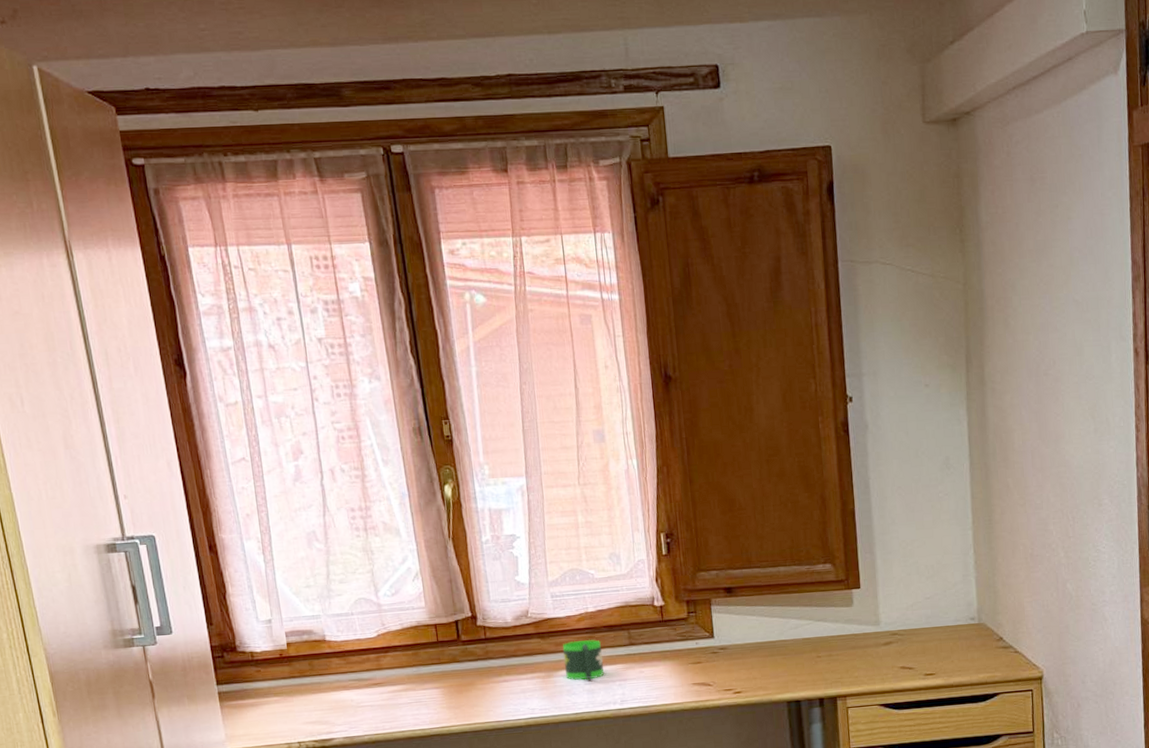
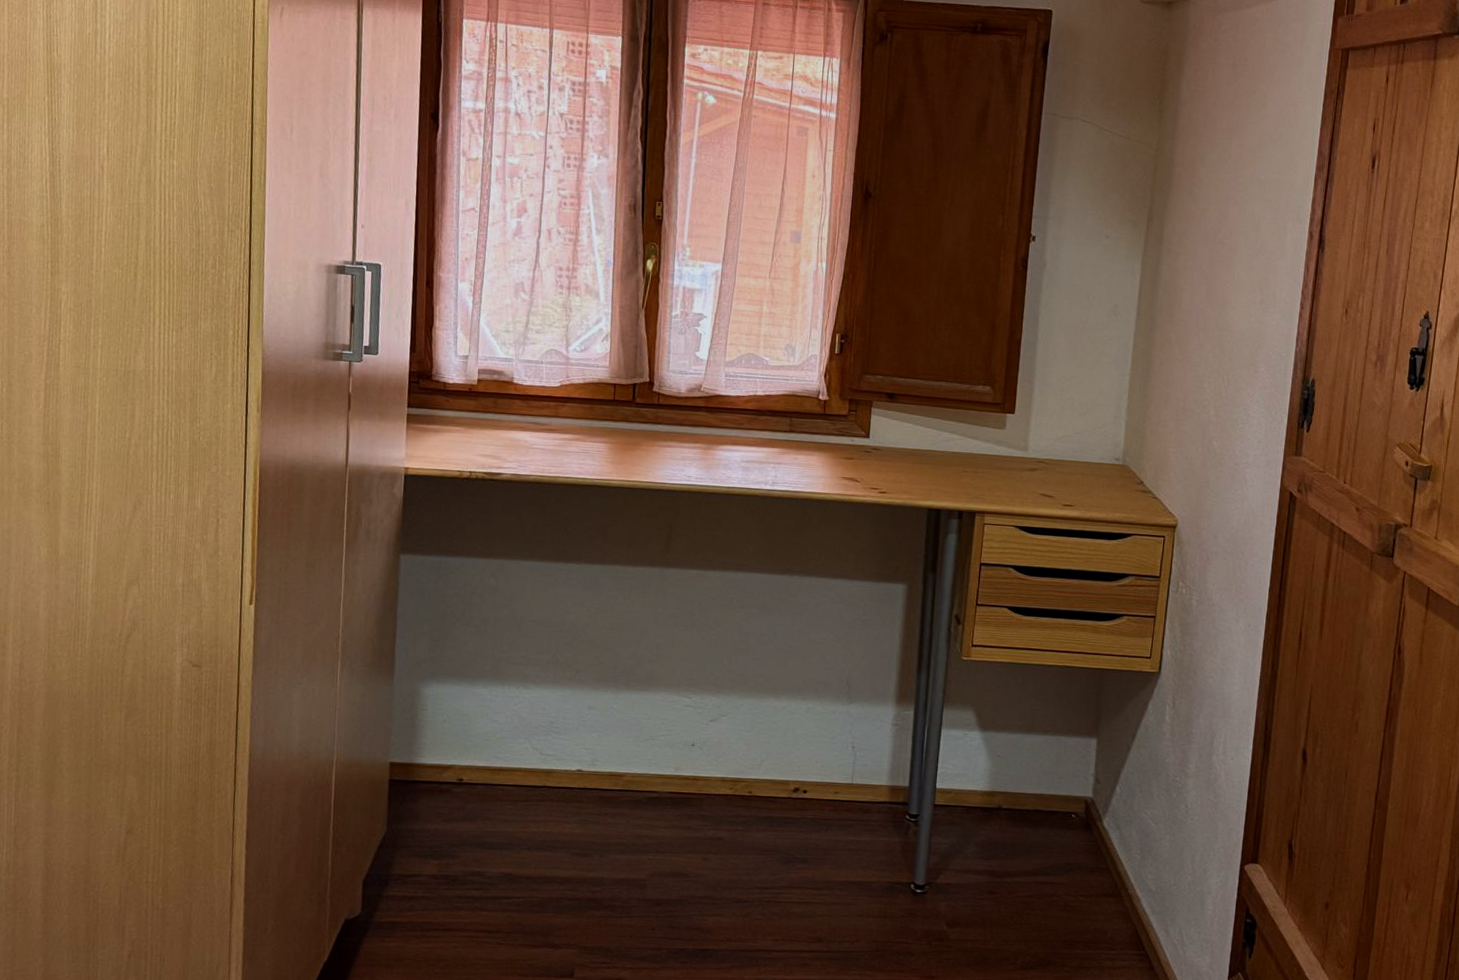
mug: present [562,639,604,681] -> none [725,419,764,458]

